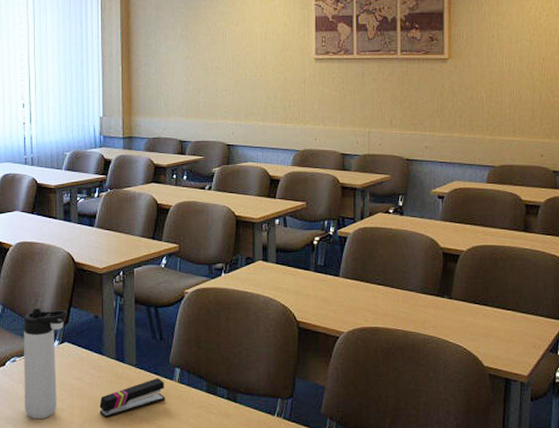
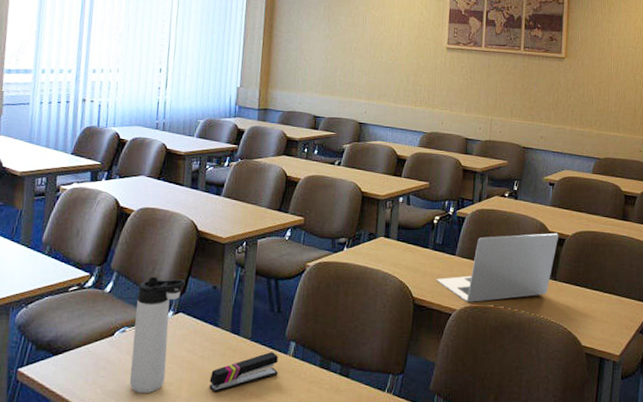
laptop: none [320,248,453,324] -> present [436,232,559,302]

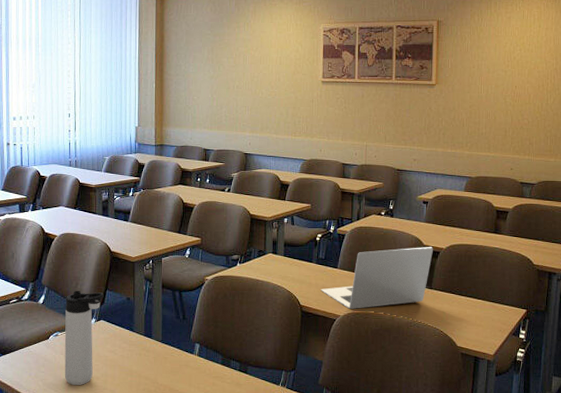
stapler: present [209,352,278,392] -> none [129,352,186,385]

